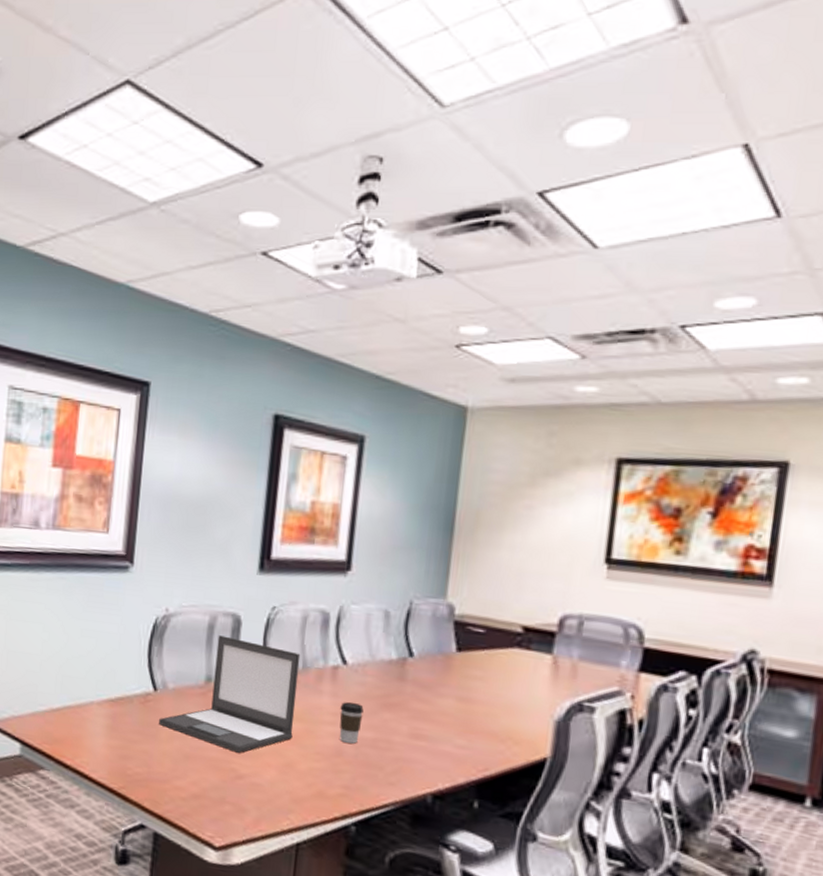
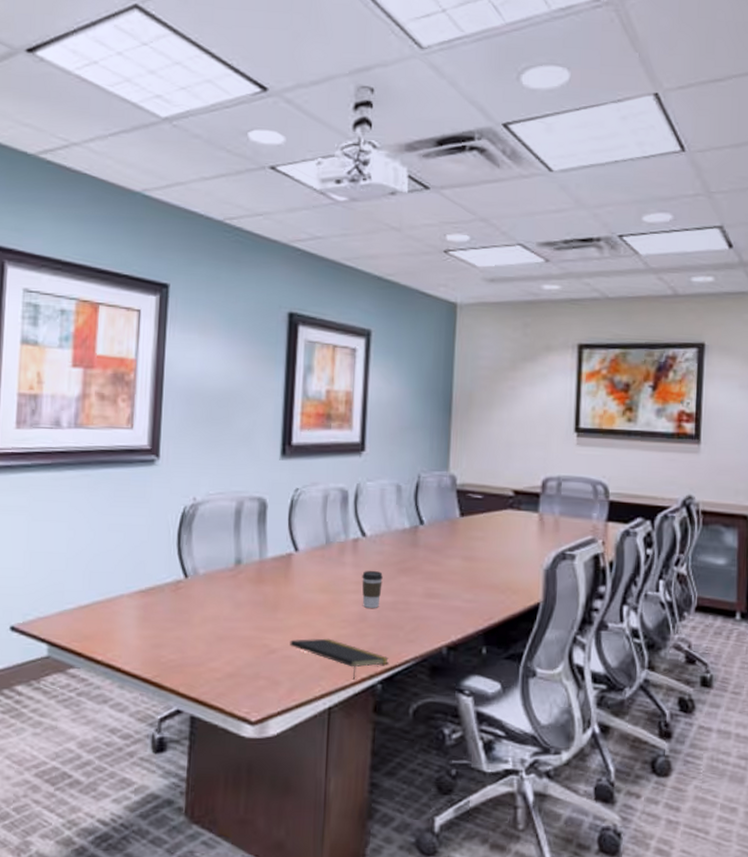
laptop: present [158,635,301,753] -> none [190,519,324,629]
notepad: none [258,767,365,818] -> present [290,638,389,680]

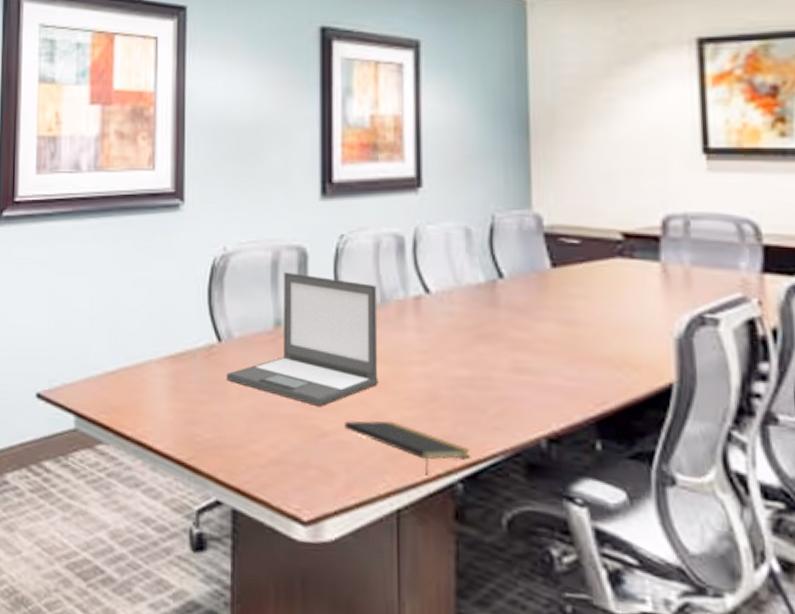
laptop: none [190,519,324,629] -> present [225,272,378,406]
coffee cup: present [362,570,383,608] -> none [428,335,455,385]

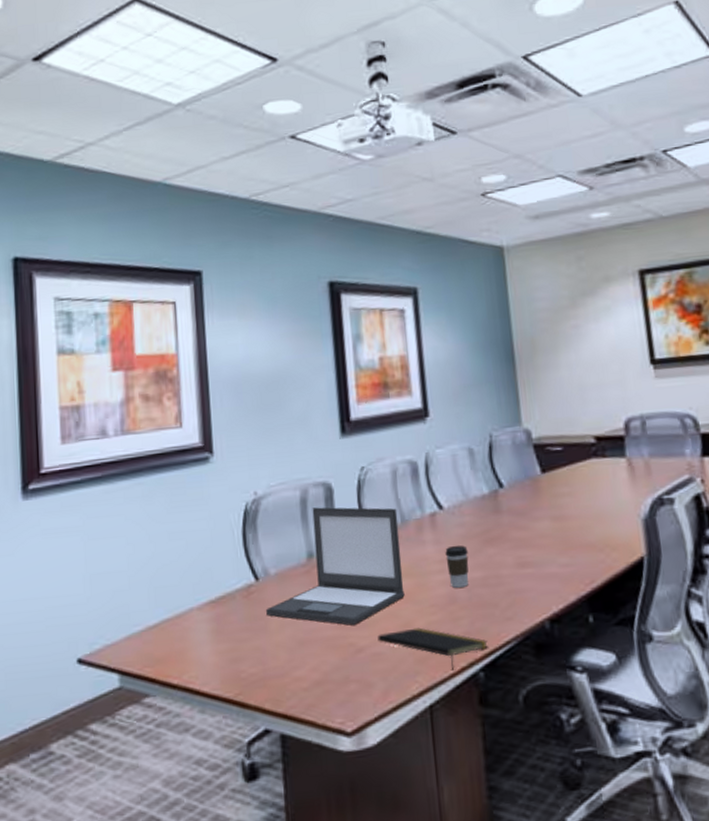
coffee cup: none [428,335,455,385] -> present [445,545,469,588]

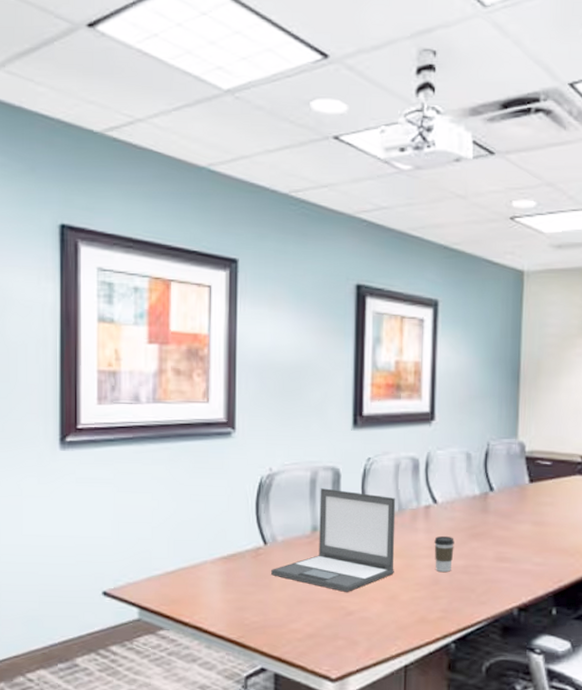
notepad: present [377,627,488,671] -> none [366,601,461,640]

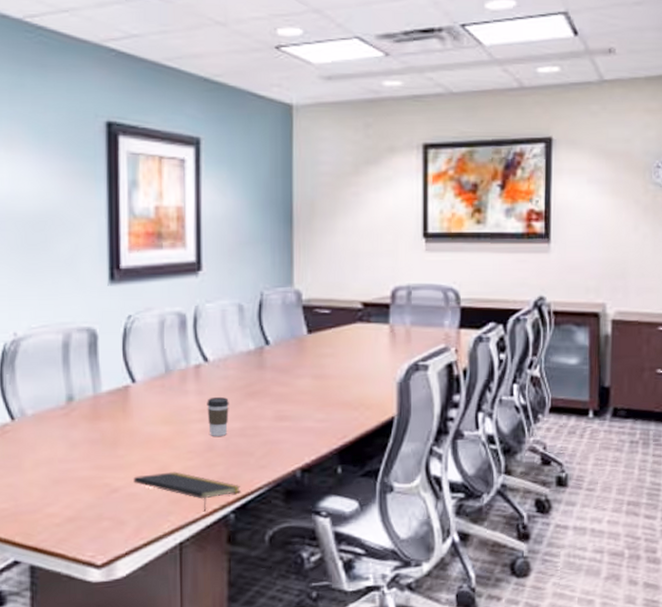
laptop: present [270,488,396,592] -> none [20,352,163,467]
notepad: none [366,601,461,640] -> present [133,471,240,512]

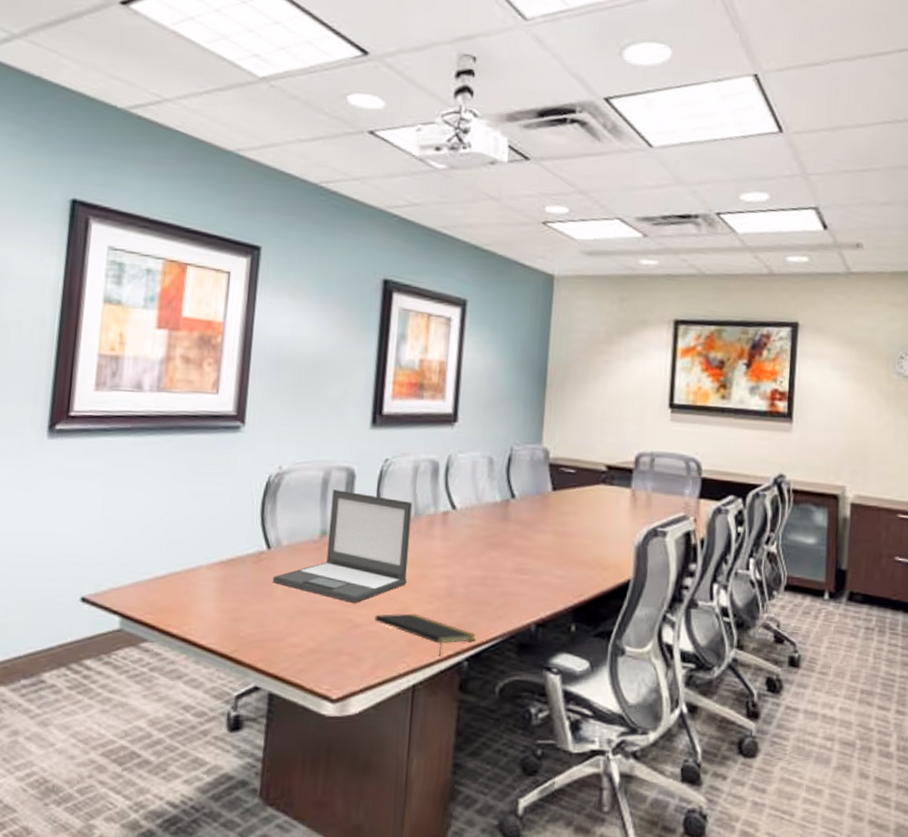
laptop: none [20,352,163,467] -> present [272,489,413,603]
coffee cup: present [207,396,229,436] -> none [450,544,472,583]

